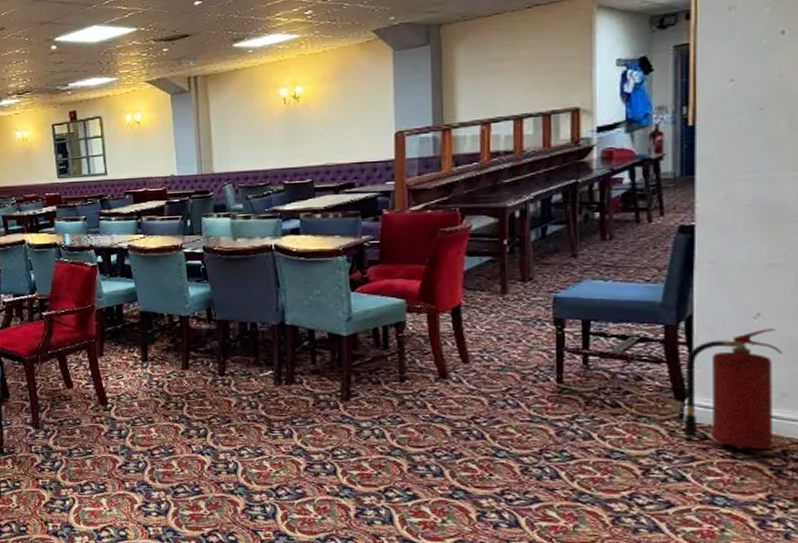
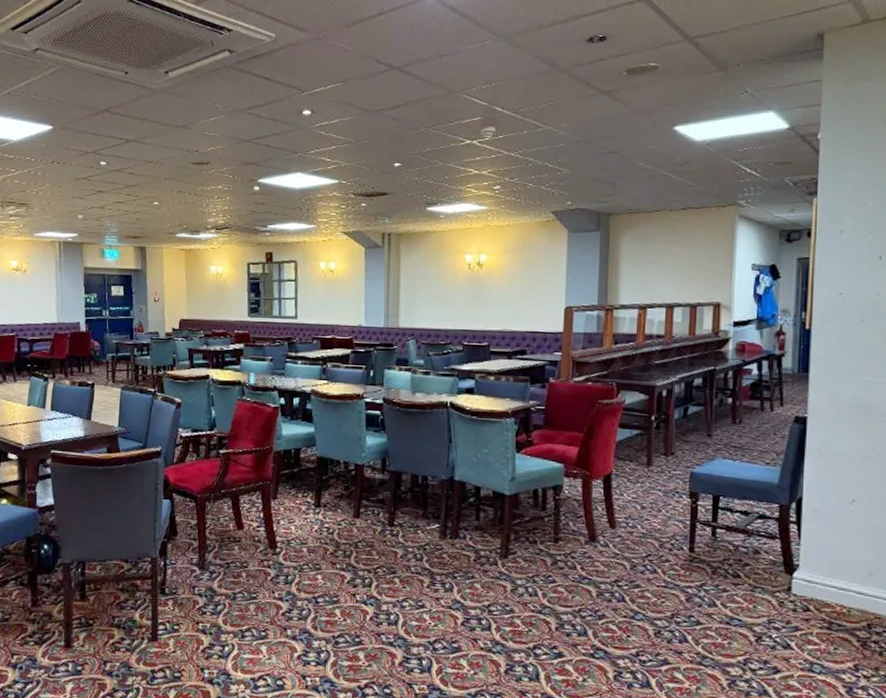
fire extinguisher: present [683,329,783,449] -> none [790,514,871,623]

